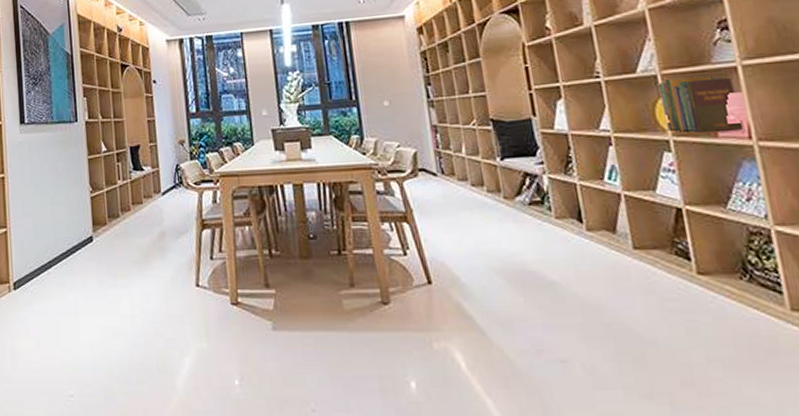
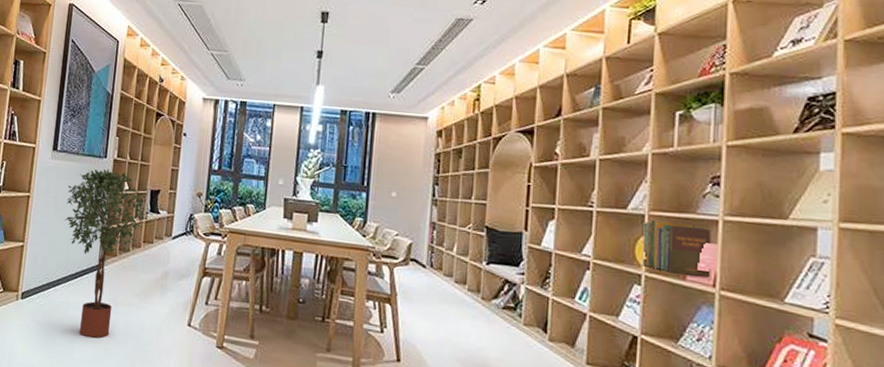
potted tree: none [42,132,129,318] -> present [64,169,146,338]

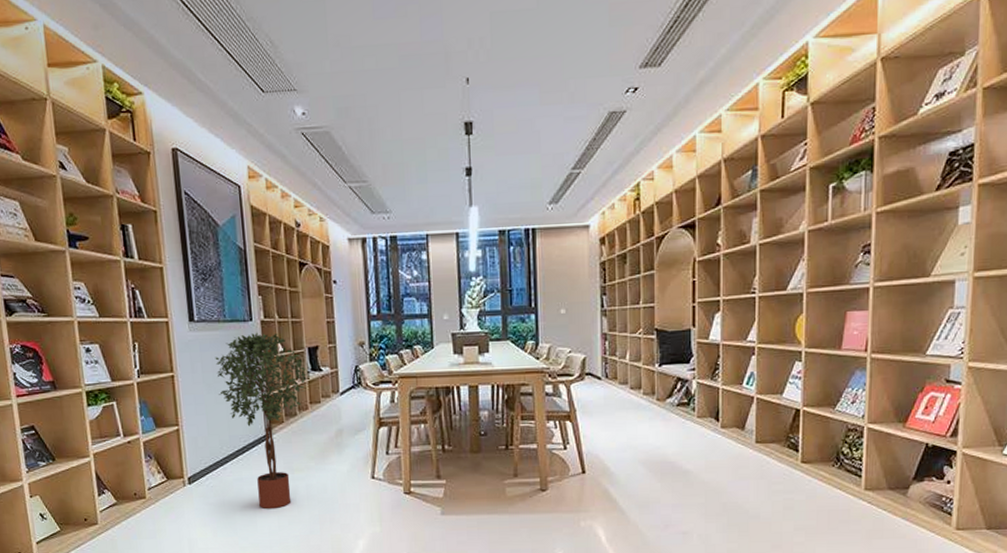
books: present [642,220,711,278] -> none [802,294,863,345]

